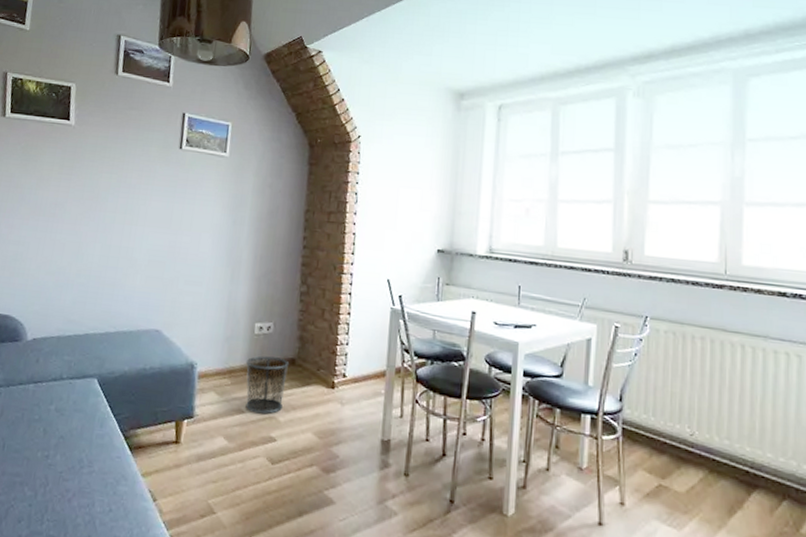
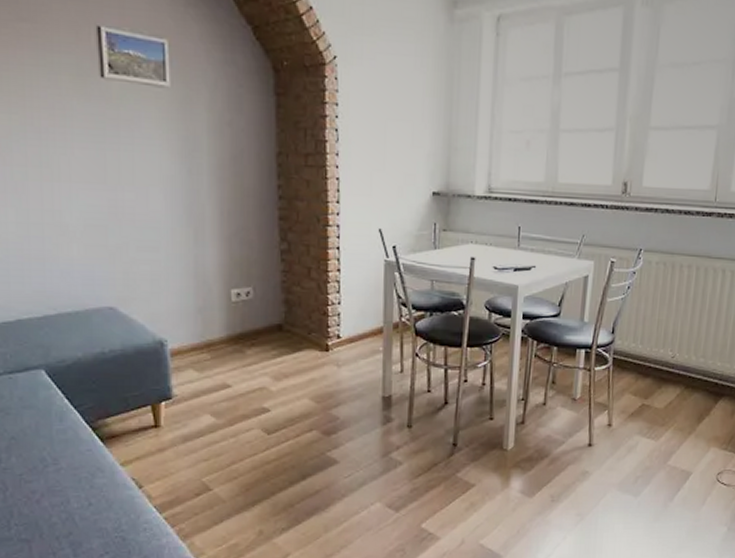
waste bin: present [245,355,289,414] -> none [225,325,275,386]

